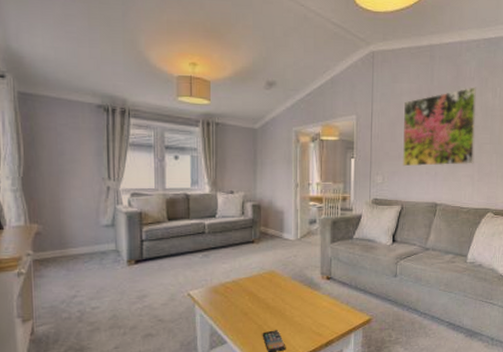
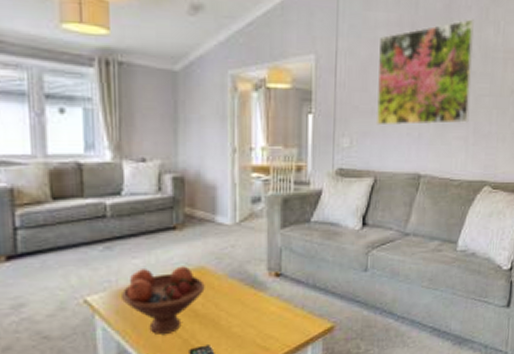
fruit bowl: none [215,270,274,321] -> present [122,266,205,334]

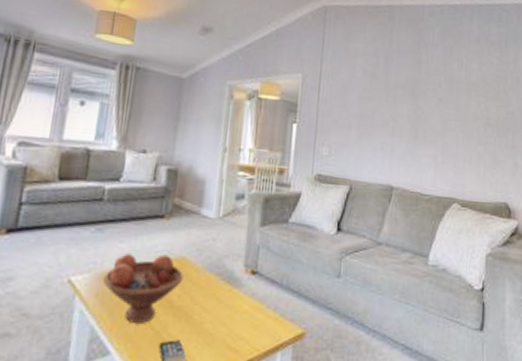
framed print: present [375,19,474,126] -> none [352,55,440,143]

